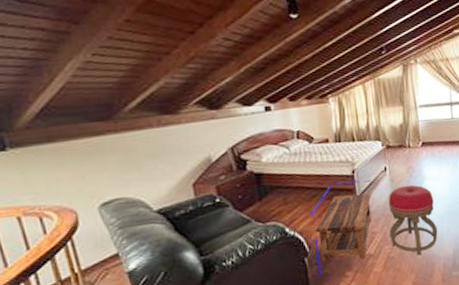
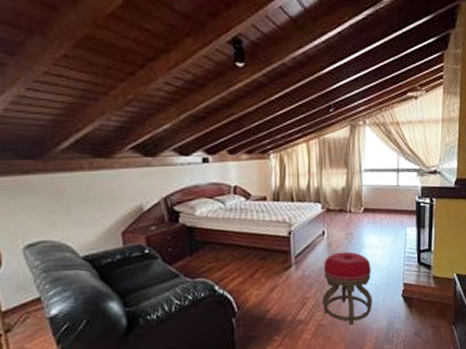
coffee table: present [310,179,372,276] -> none [241,240,308,337]

